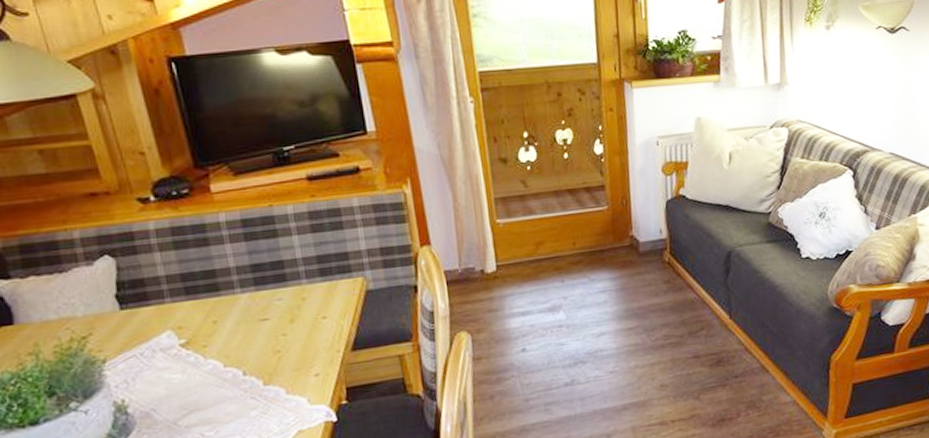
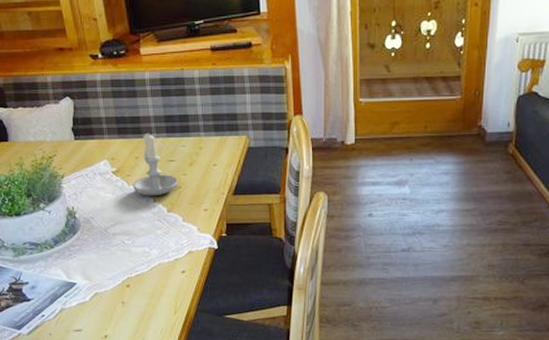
candle: none [212,288,276,370] -> present [133,133,178,196]

